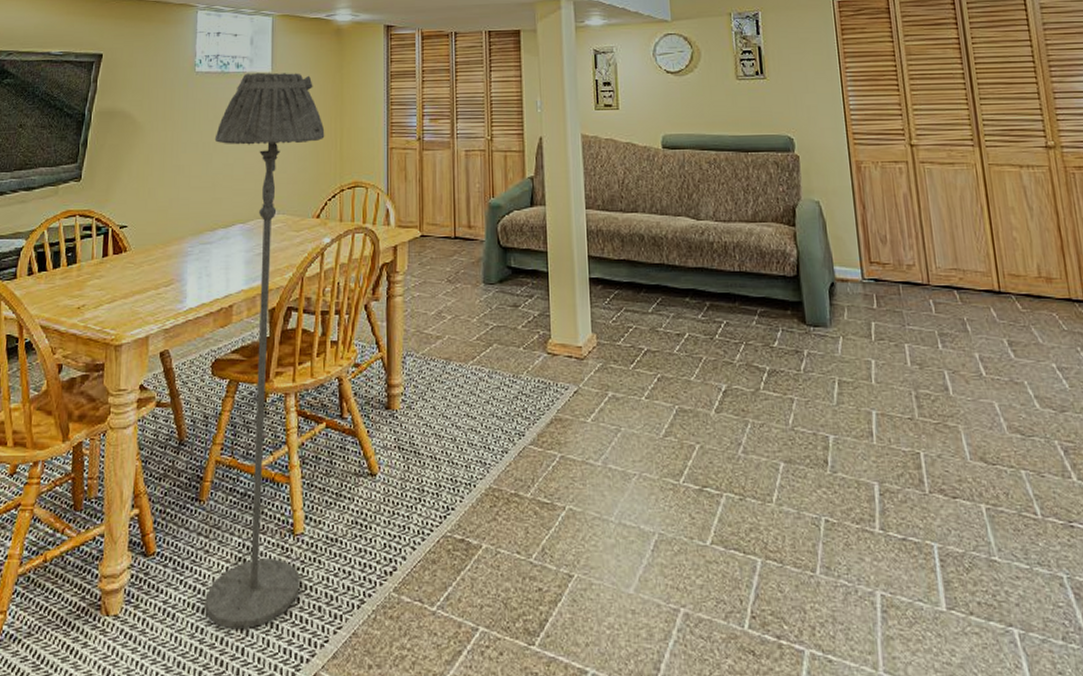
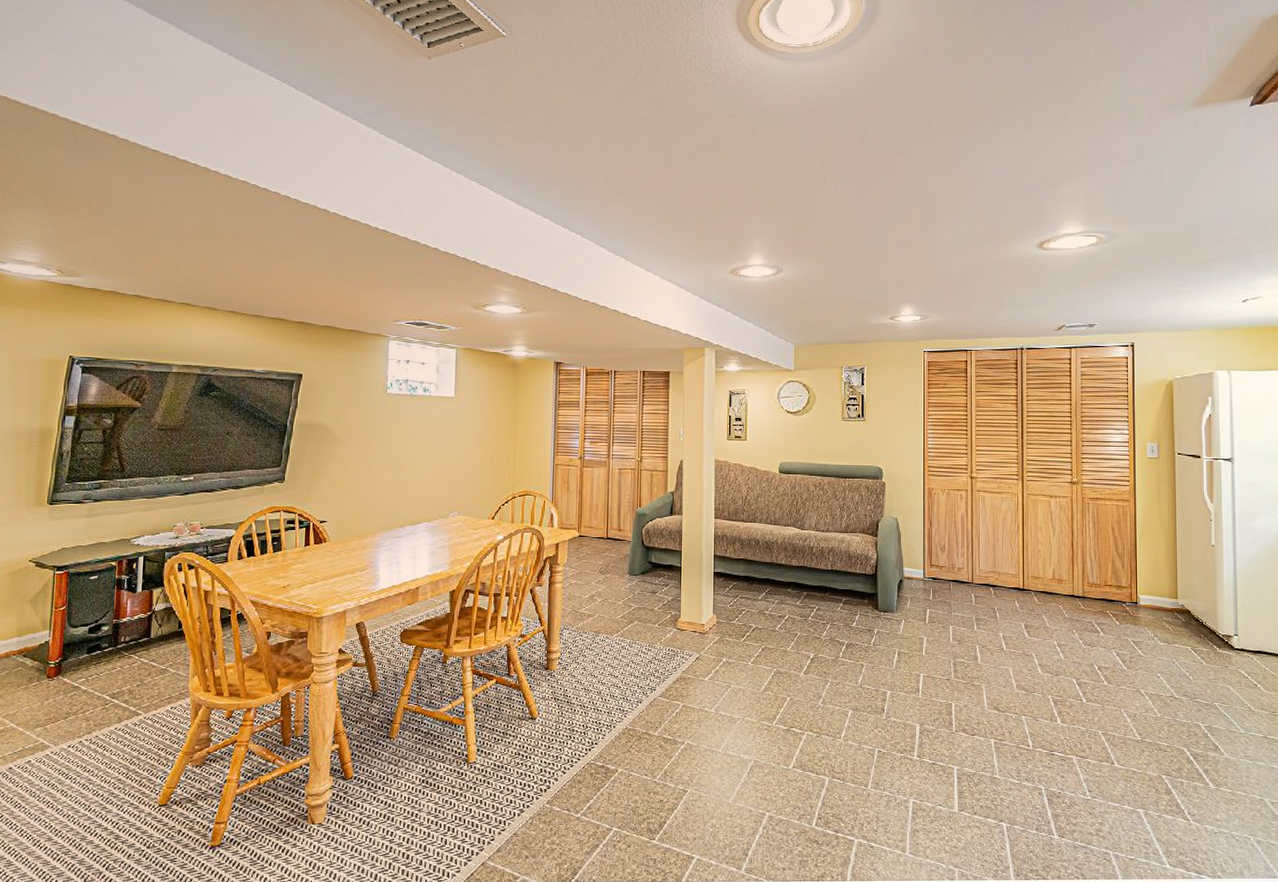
floor lamp: present [204,72,325,629] -> none [394,396,500,832]

